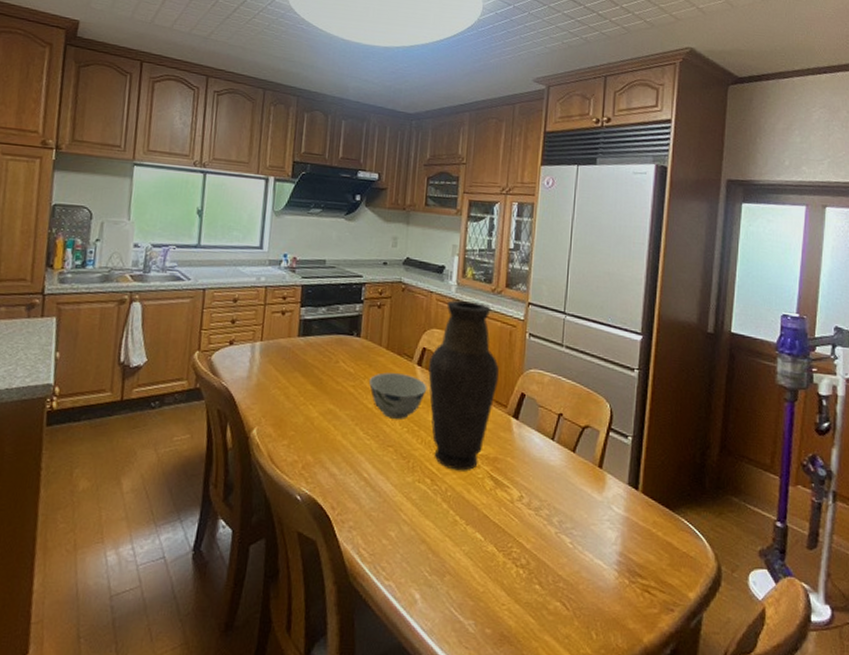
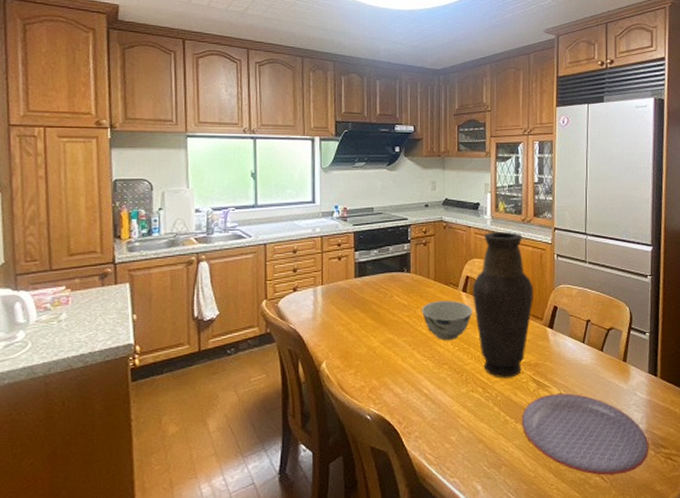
plate: none [472,496,622,603] -> present [521,393,648,476]

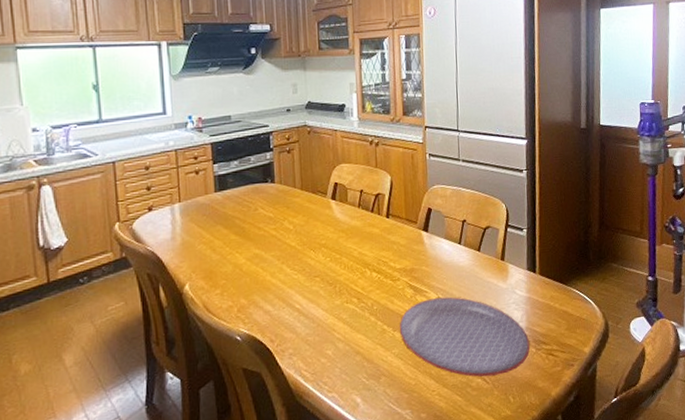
bowl: present [421,301,473,340] -> none [288,209,343,252]
vase: present [473,231,533,378] -> none [342,133,406,287]

